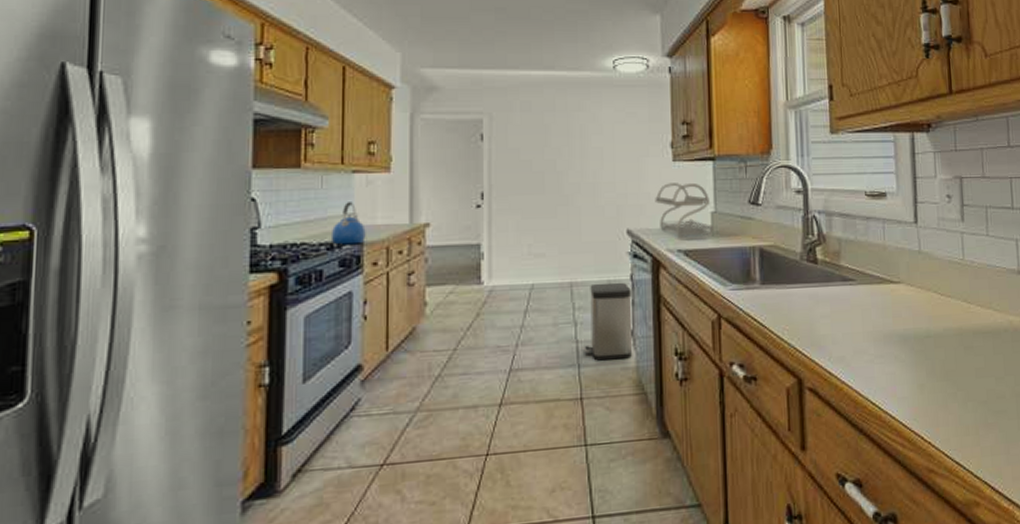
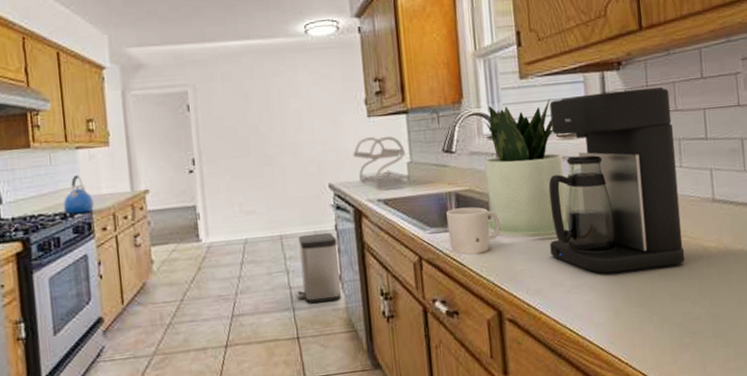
mug: none [749,264,805,315] -> present [446,206,501,254]
planter: none [791,156,873,302] -> present [483,99,567,239]
coffee maker: none [855,153,991,343] -> present [548,87,685,273]

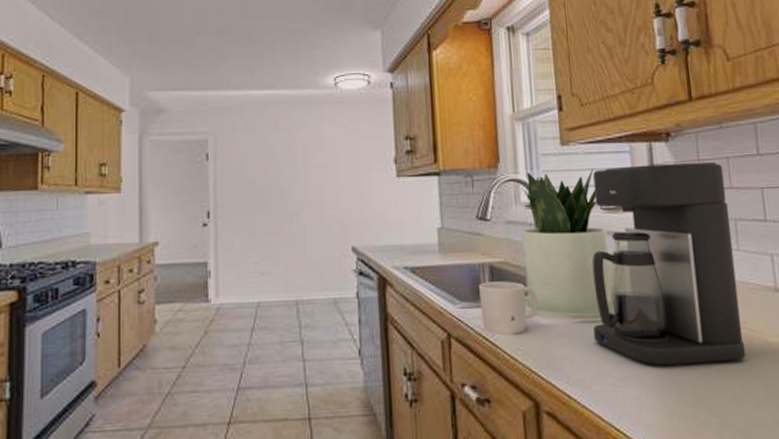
kettle: present [63,175,94,215] -> none [65,222,98,264]
pedal bin: present [295,232,341,304] -> none [309,300,360,380]
dish rack: present [353,137,411,191] -> none [379,199,441,258]

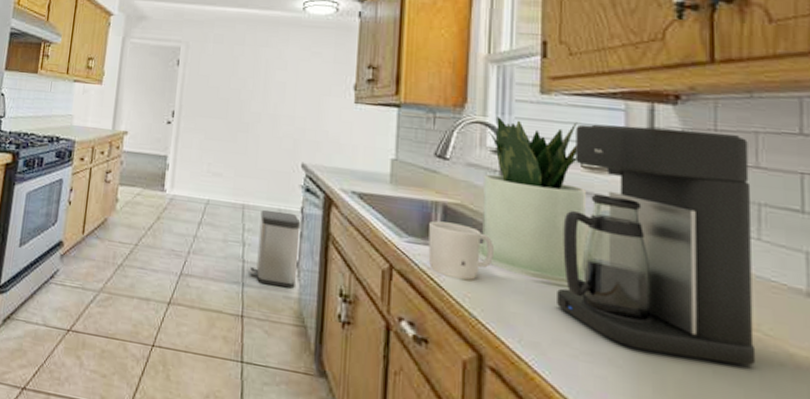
pedal bin: none [309,300,360,380] -> present [247,209,301,289]

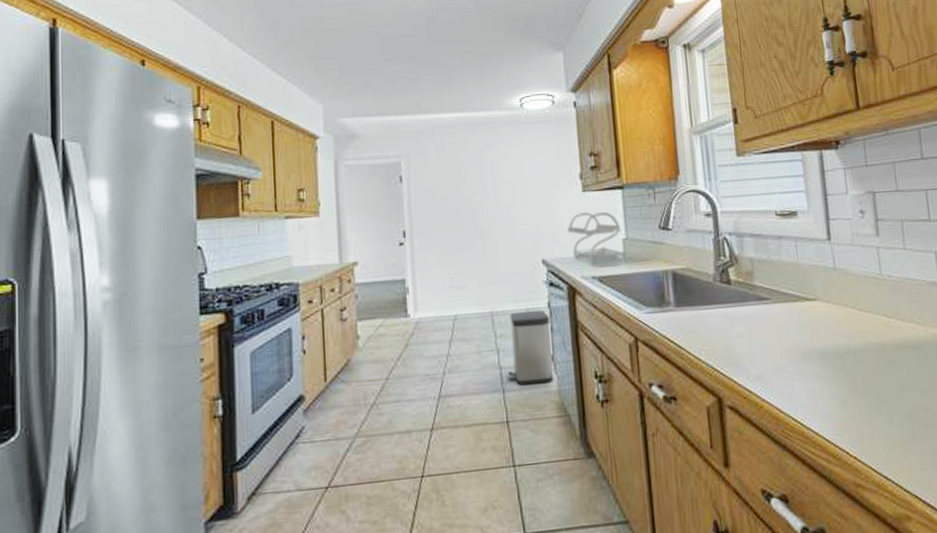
dish rack: none [333,124,393,186] -> present [567,212,626,268]
mug: present [428,220,495,280] -> none [663,286,720,336]
planter: present [478,117,586,284] -> none [700,177,788,321]
coffee maker: present [557,124,756,366] -> none [768,167,913,359]

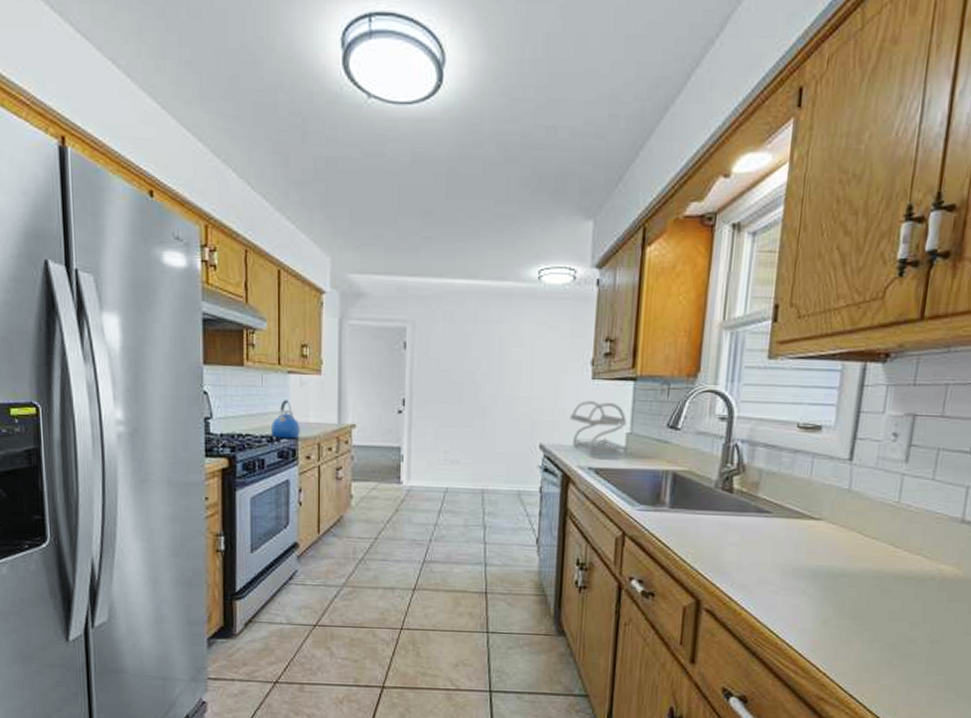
kettle: none [269,245,301,286] -> present [270,400,300,439]
pedal bin: present [506,310,553,386] -> none [489,492,540,563]

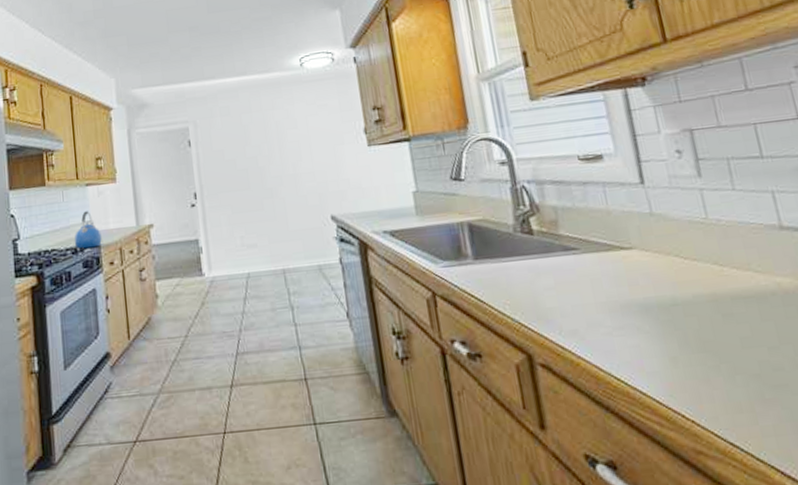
dish rack: present [570,401,627,460] -> none [355,165,418,222]

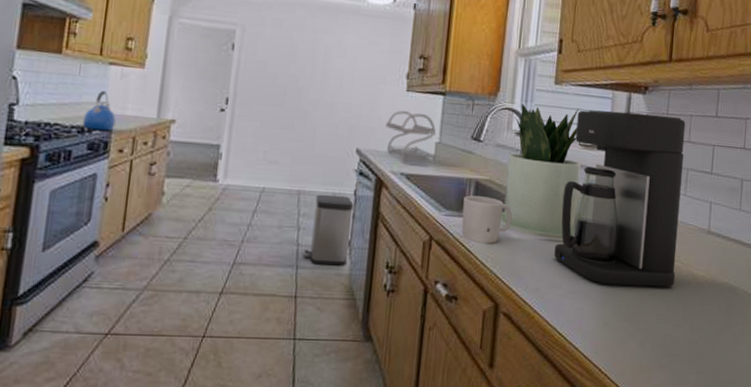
pedal bin: none [301,266,350,343] -> present [302,194,354,266]
dish rack: none [355,165,418,222] -> present [385,110,436,167]
mug: none [459,237,523,290] -> present [461,195,513,243]
planter: none [493,120,600,273] -> present [500,104,581,240]
coffee maker: none [567,102,754,313] -> present [554,110,686,287]

